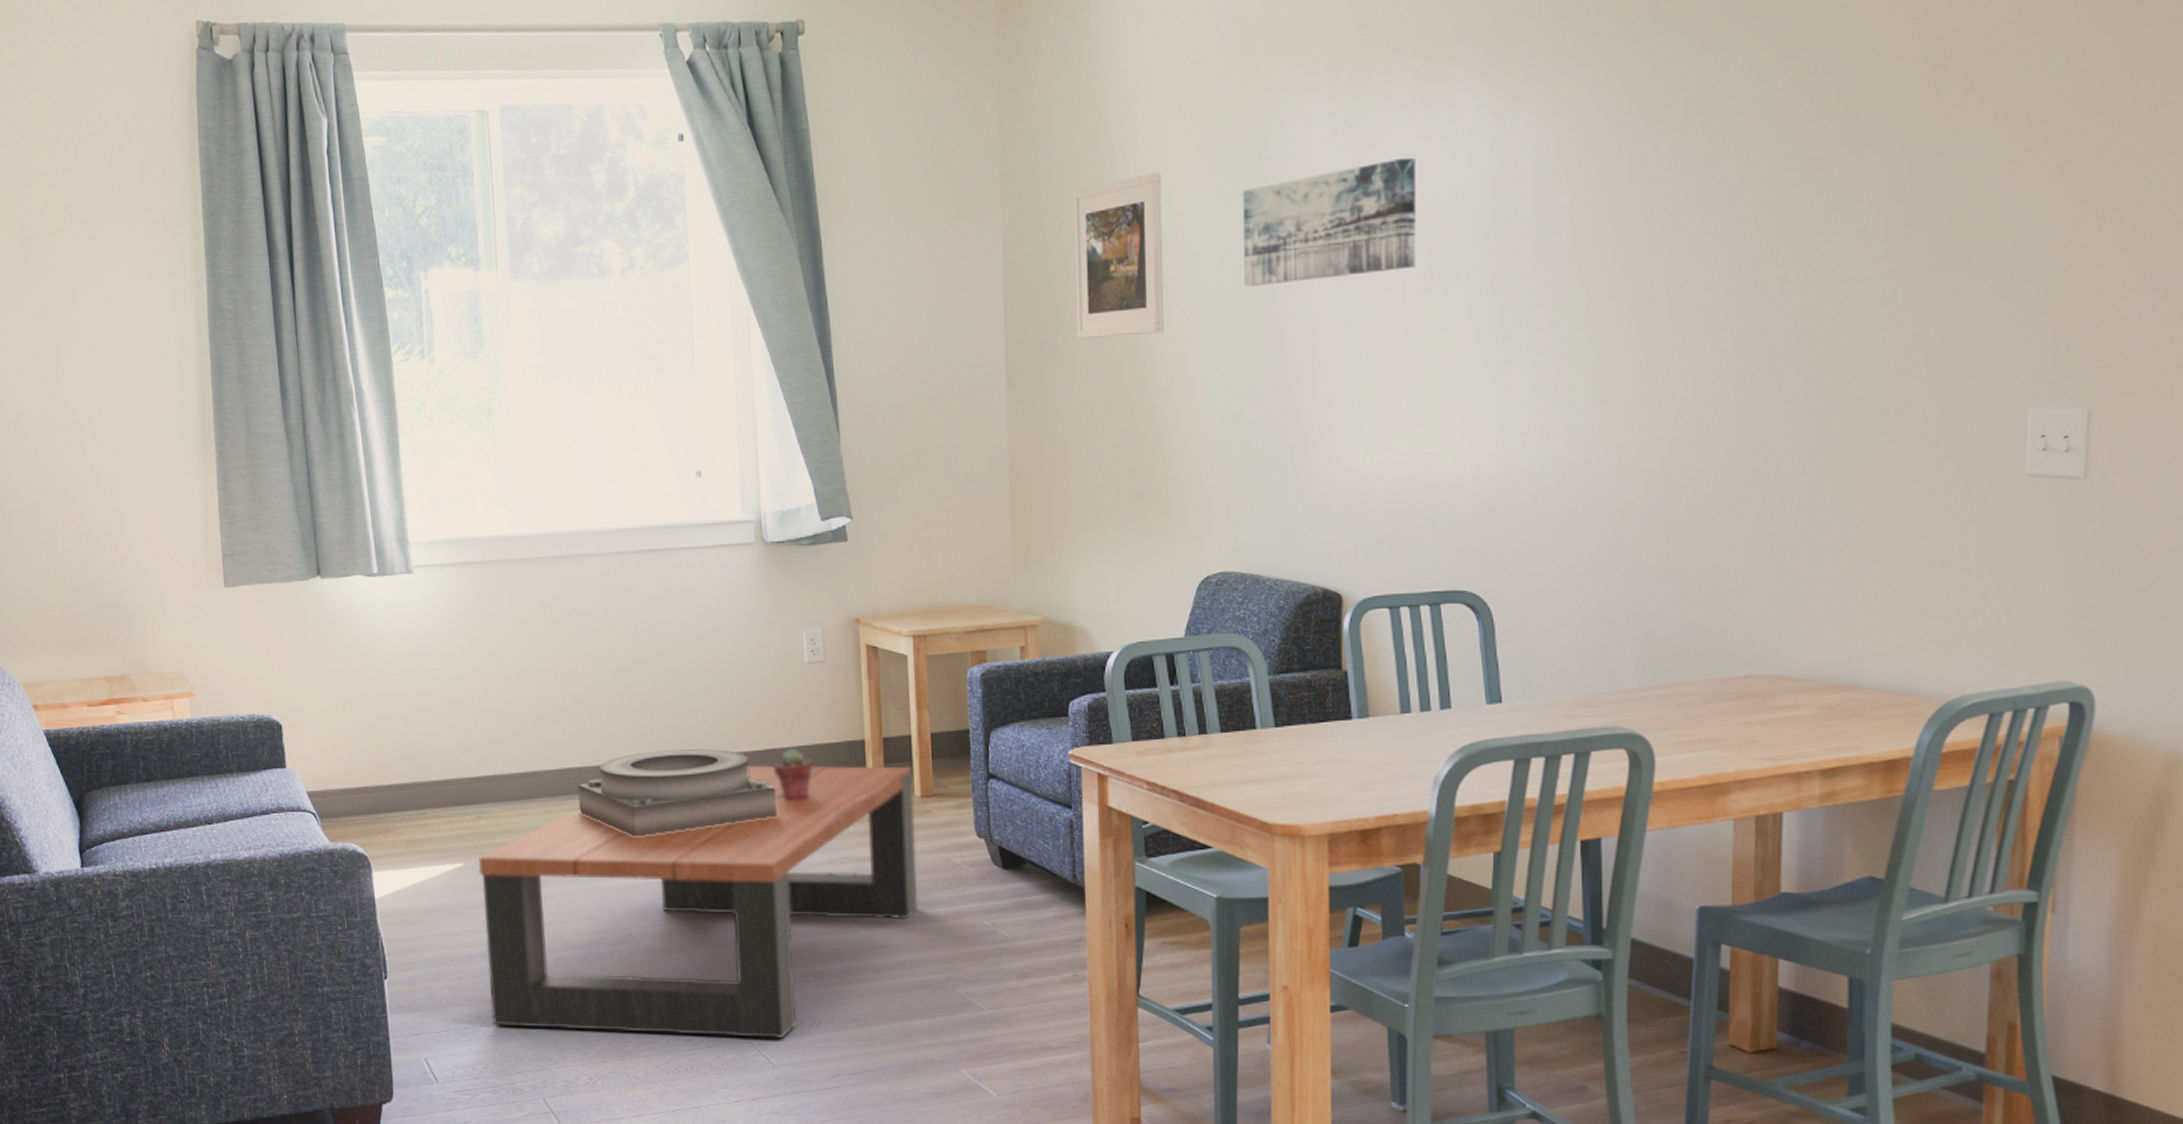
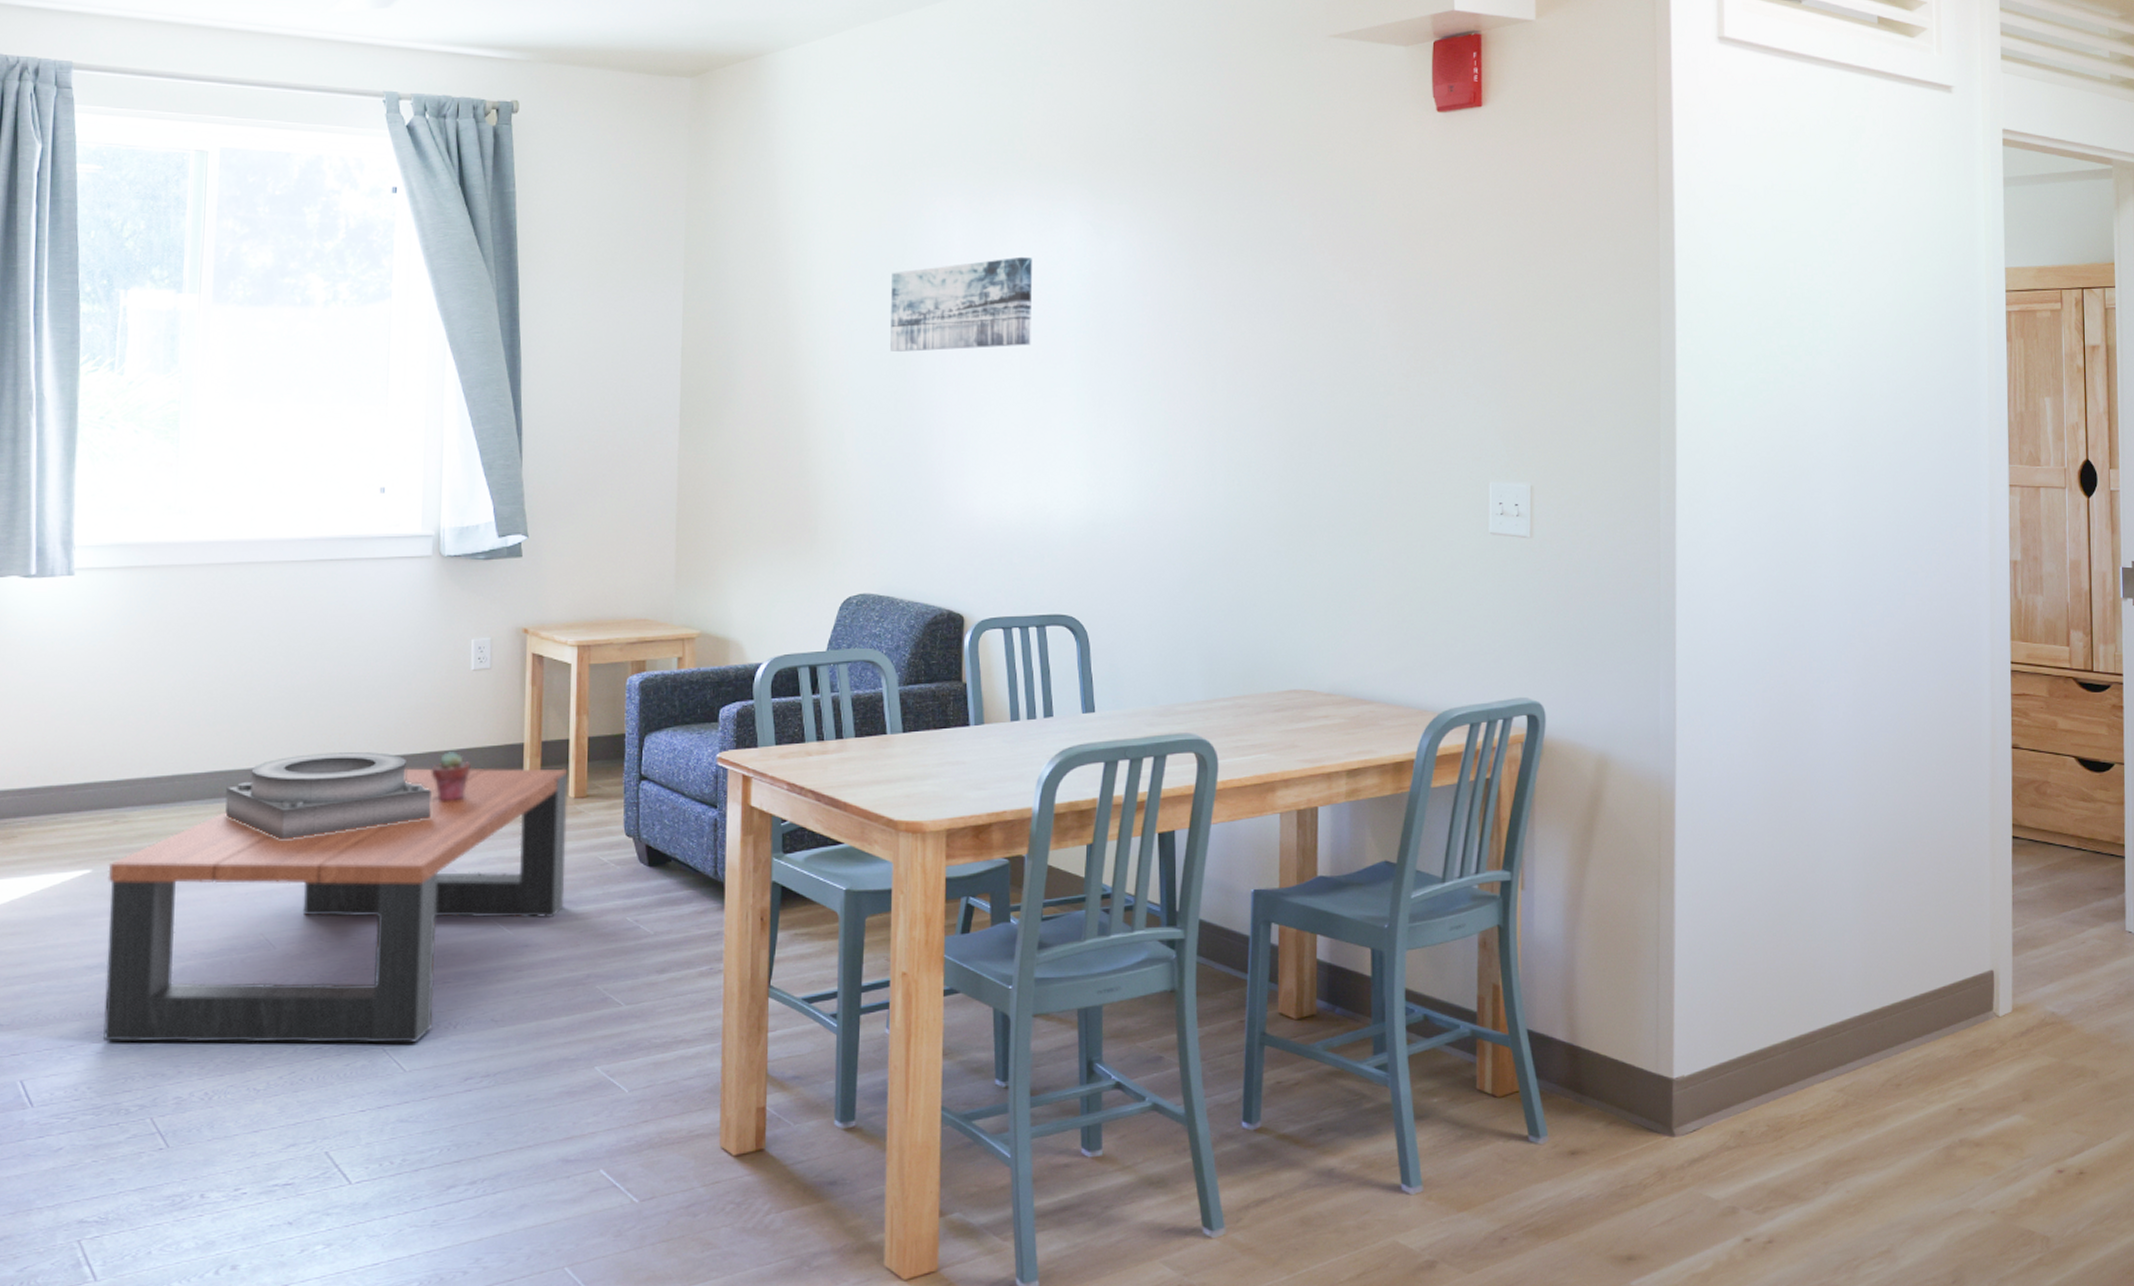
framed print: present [1072,172,1164,339] -> none [744,253,824,387]

